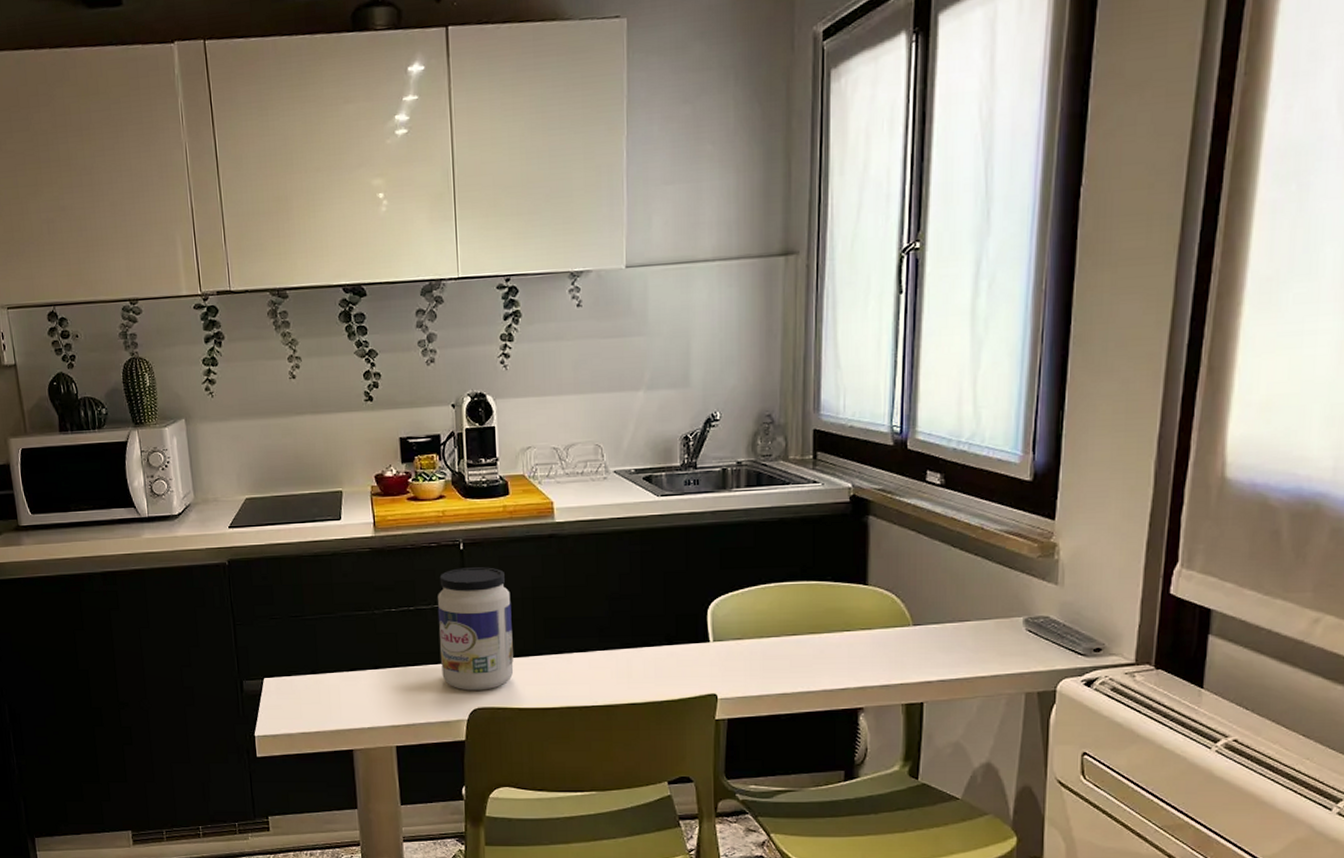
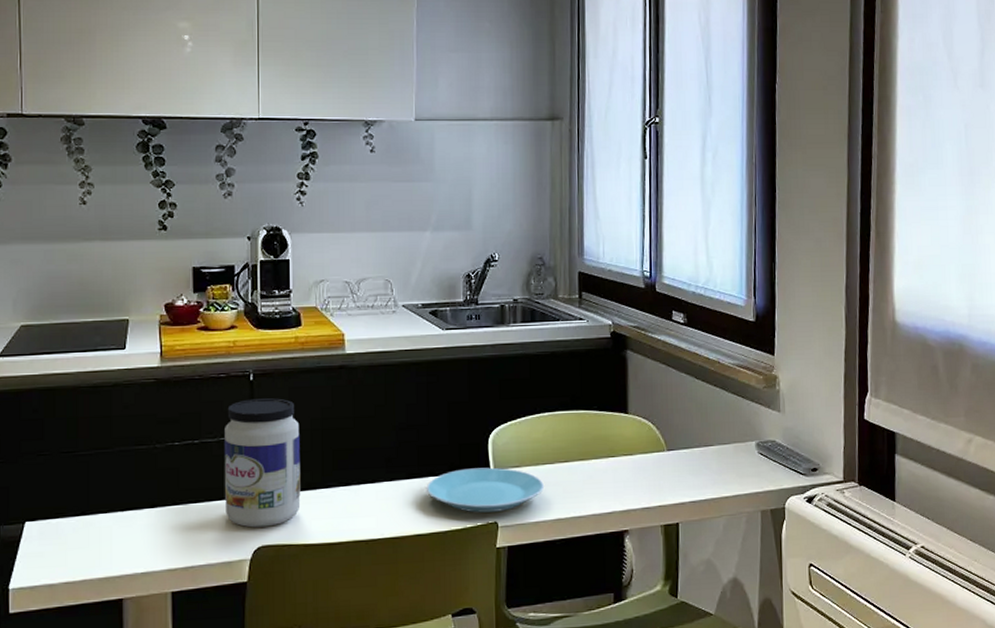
plate: none [640,639,769,684] -> present [426,467,545,513]

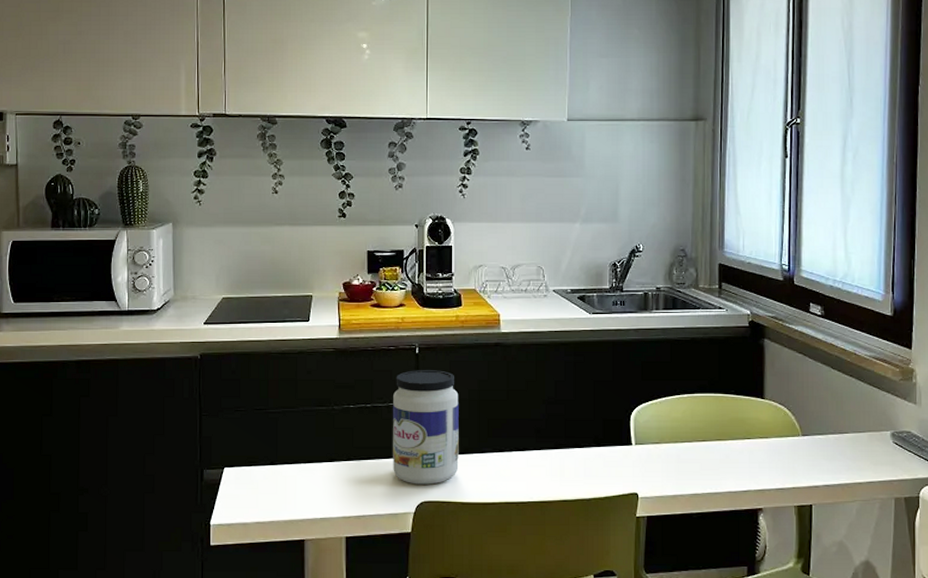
plate: present [426,467,545,513] -> none [572,442,683,484]

